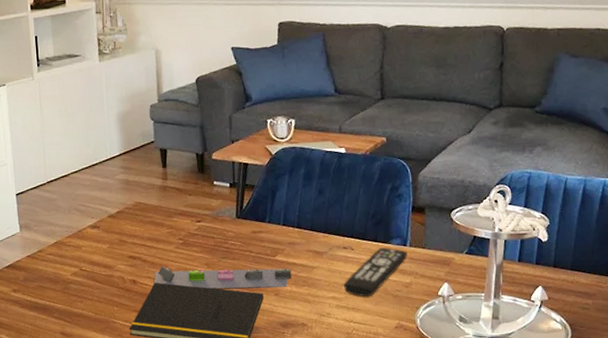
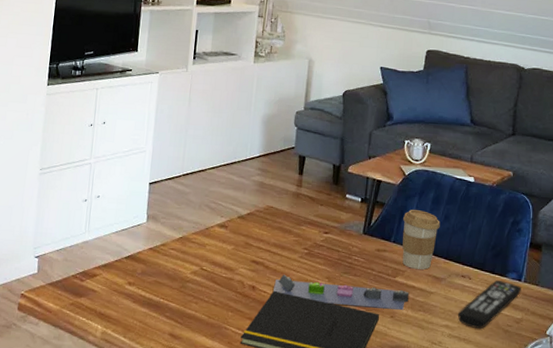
coffee cup: none [275,188,315,246] -> present [402,210,440,270]

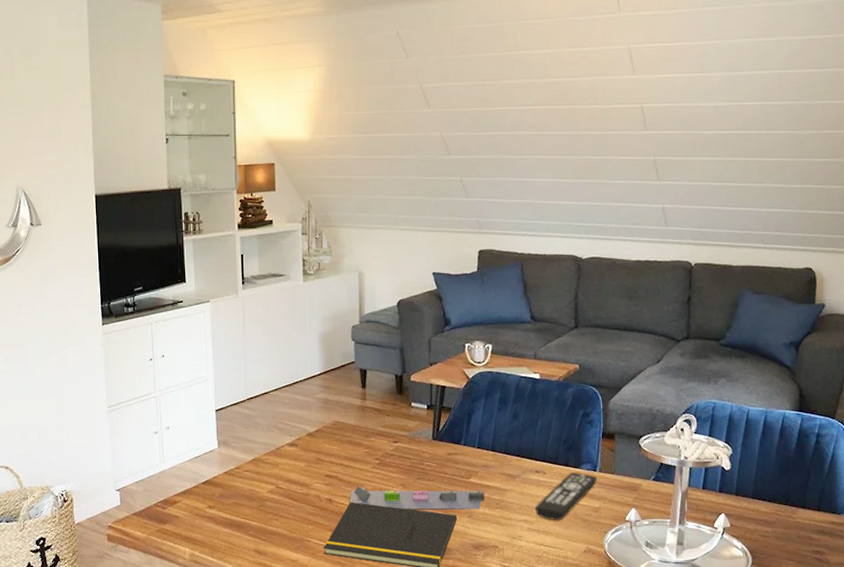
coffee cup: present [402,210,440,270] -> none [471,411,509,469]

